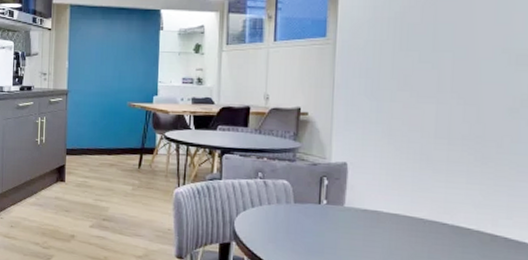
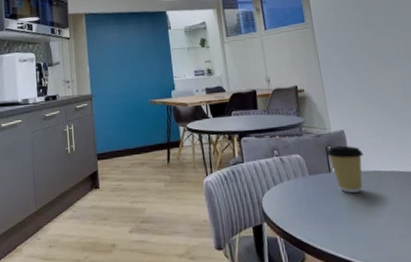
coffee cup: none [320,177,365,229] -> present [326,145,364,193]

